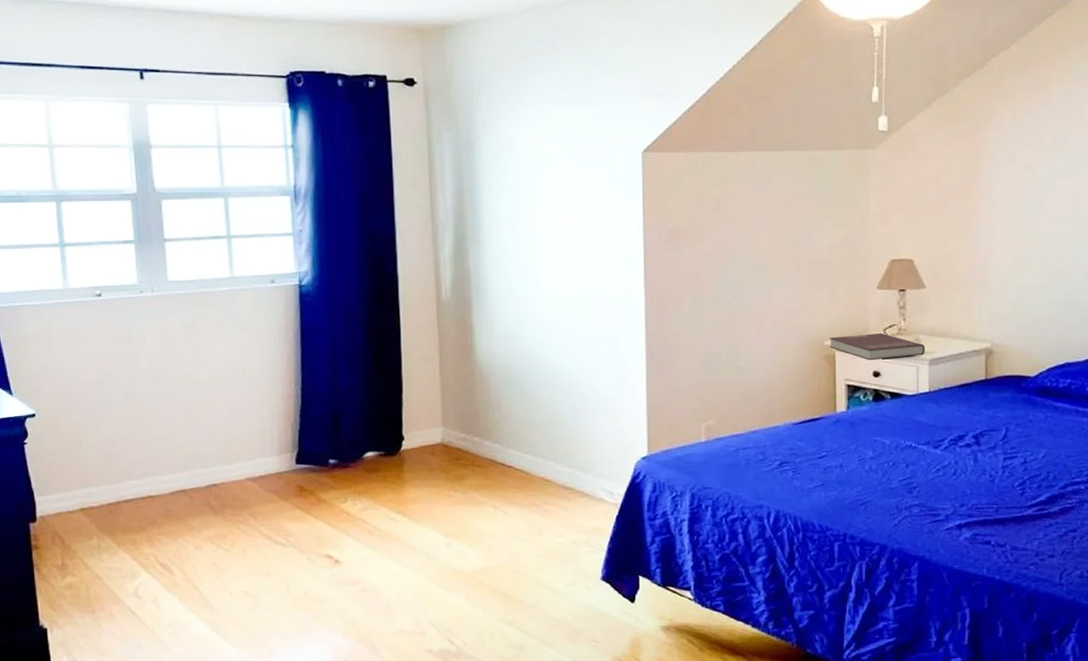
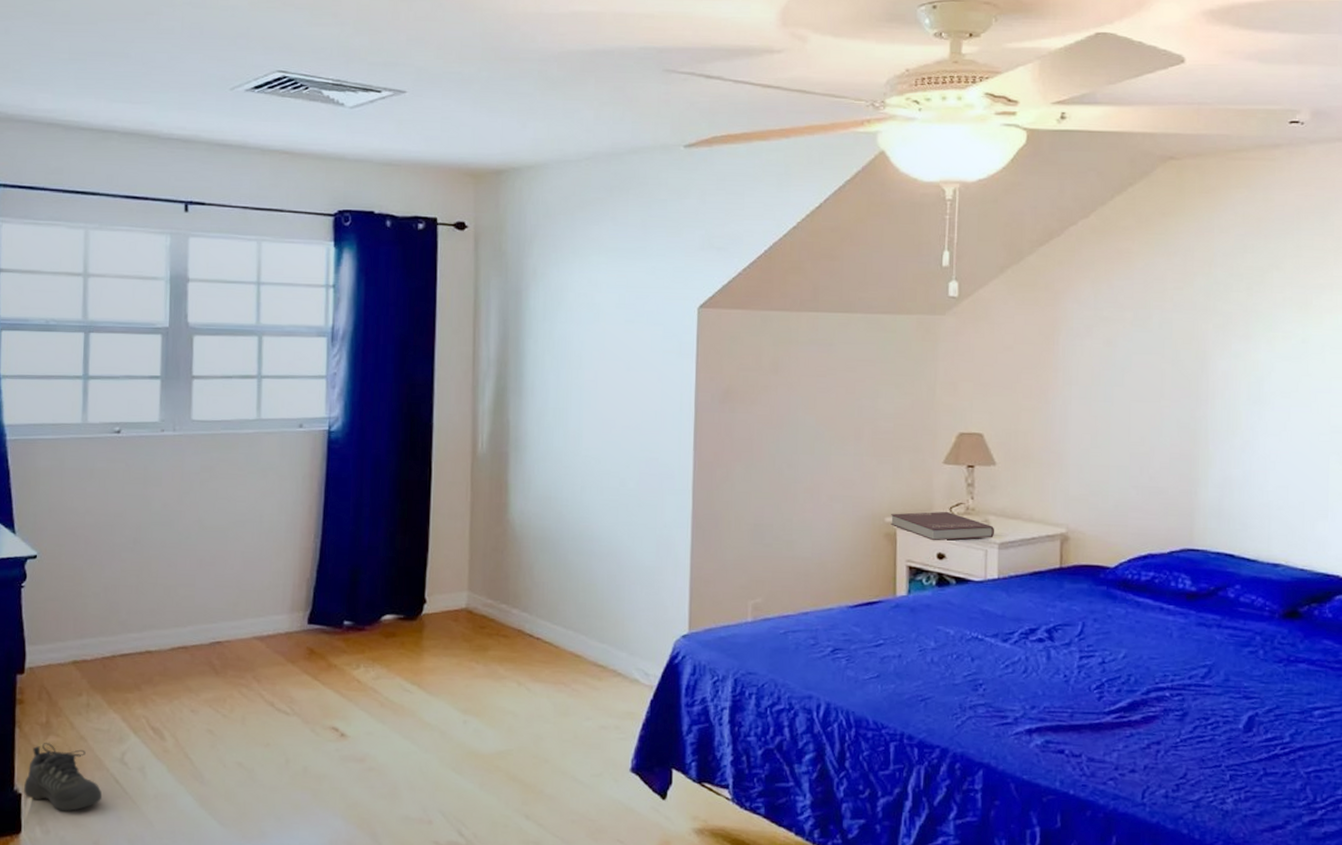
shoe: none [48,582,122,642] -> present [24,742,103,811]

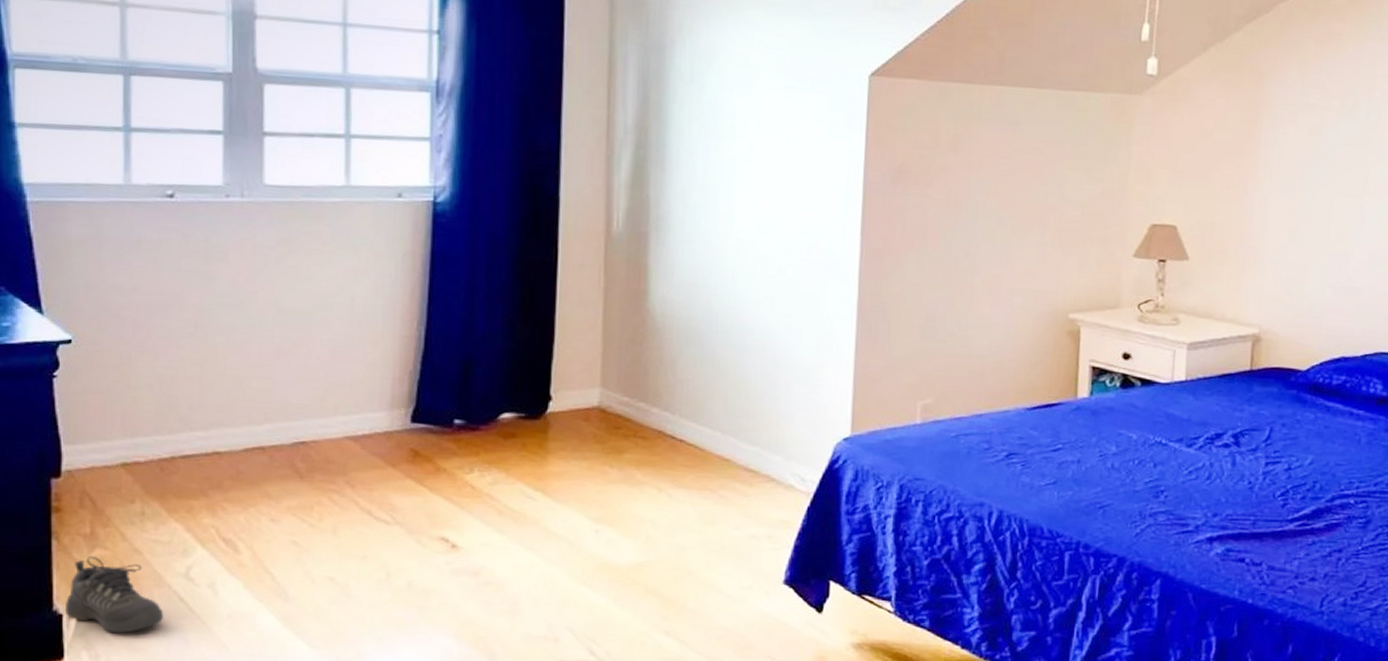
book: present [891,511,995,541] -> none [1074,308,1185,340]

